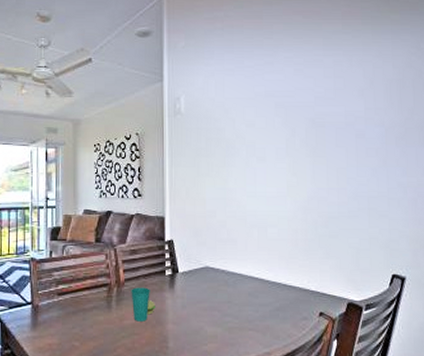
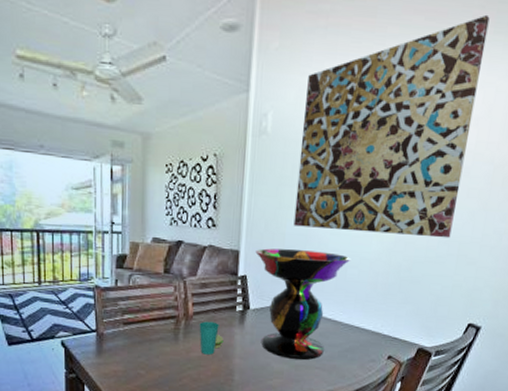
decorative bowl: none [179,213,270,322] -> present [255,248,351,361]
wall art: none [211,11,359,194] -> present [293,14,490,238]

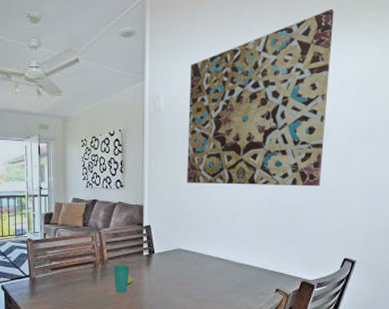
decorative bowl: present [255,248,351,361] -> none [156,202,237,295]

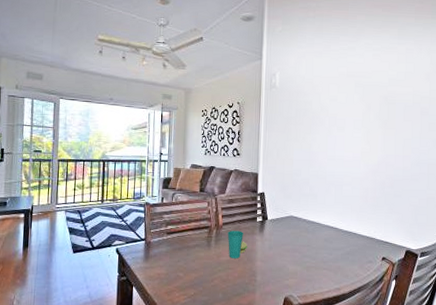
wall art: present [187,8,334,187] -> none [299,7,427,161]

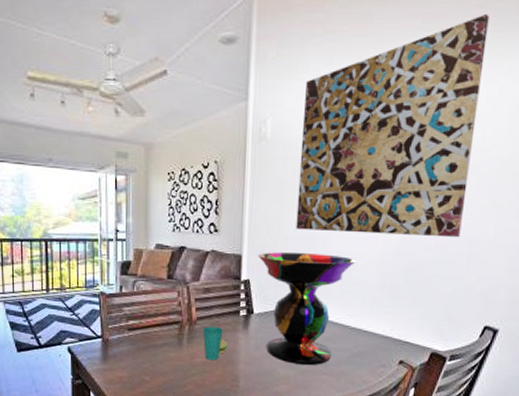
decorative bowl: none [270,171,345,263] -> present [258,252,357,366]
wall art: none [299,7,427,161] -> present [296,13,490,238]

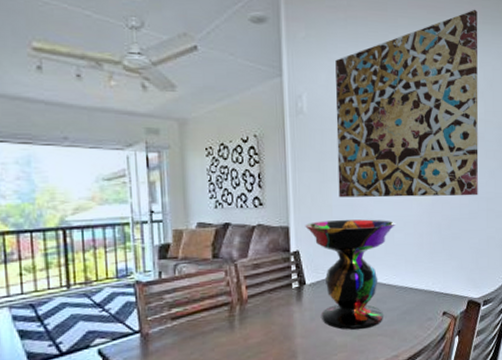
cup: present [203,326,228,360] -> none [255,303,283,339]

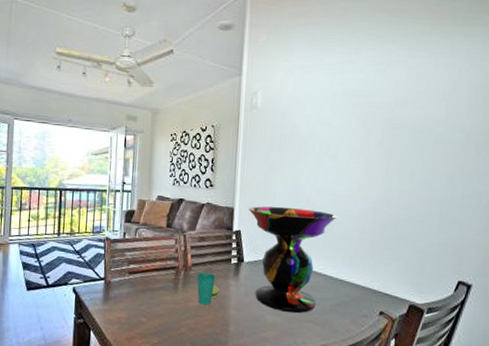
cup: none [255,303,283,339] -> present [197,272,220,305]
wall art: present [335,9,479,198] -> none [282,10,447,199]

